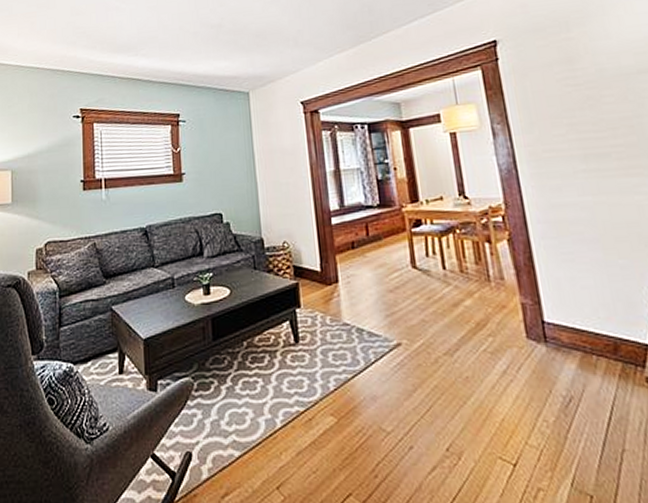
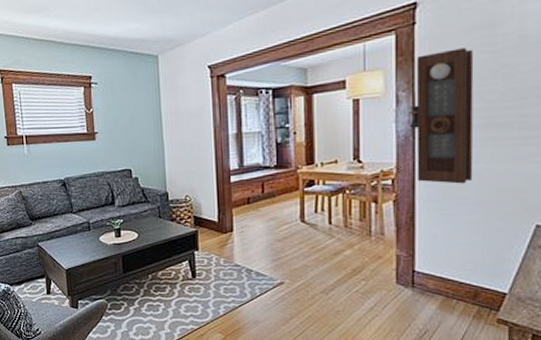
pendulum clock: none [505,81,584,219] -> present [409,48,474,184]

